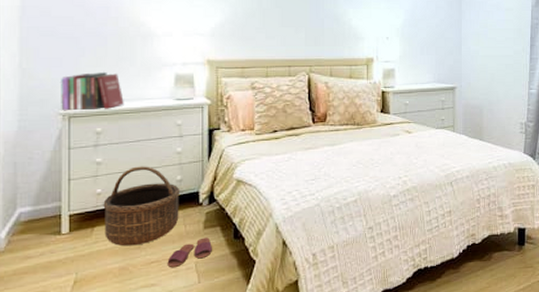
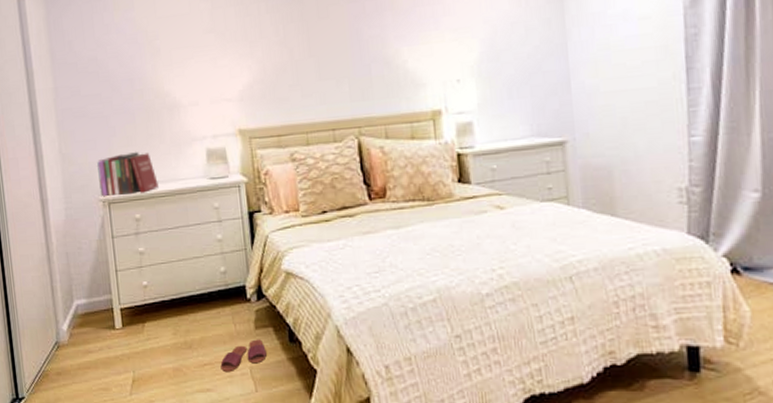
basket: present [103,166,180,246] -> none [150,256,228,345]

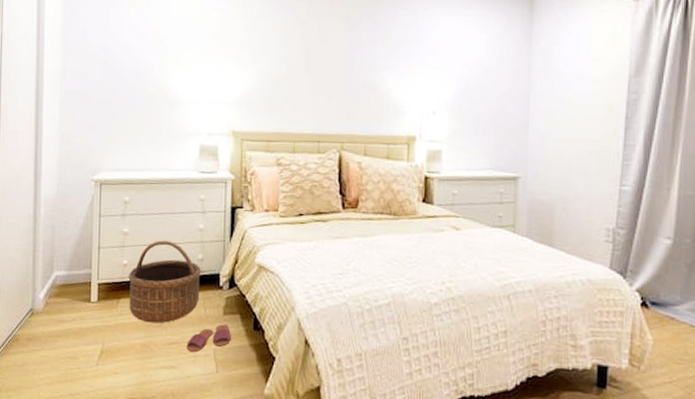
books: present [97,152,159,197] -> none [94,139,150,179]
basket: none [150,256,228,345] -> present [128,240,202,324]

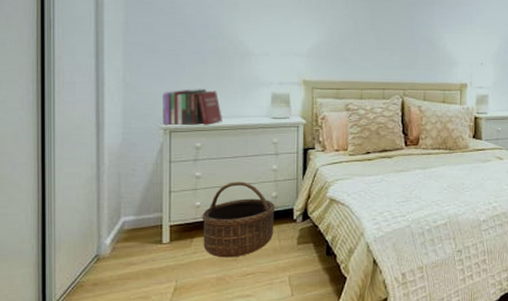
books: none [94,139,150,179] -> present [162,89,222,126]
slippers: present [186,324,231,352] -> none [262,253,305,280]

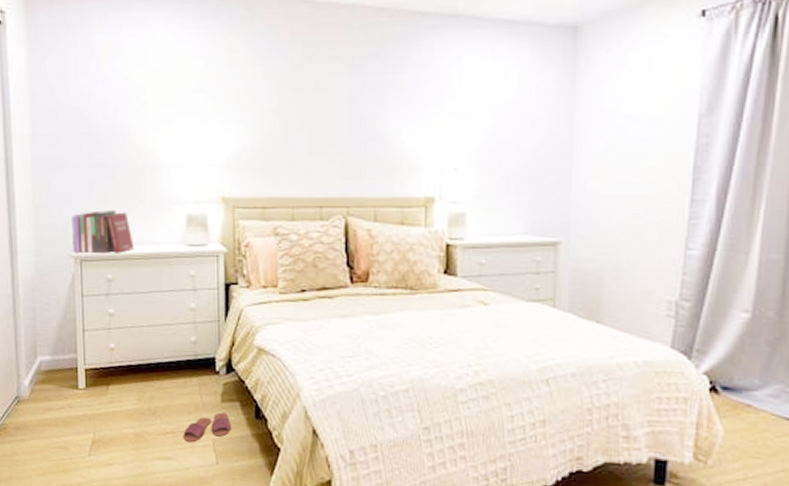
basket: present [202,182,276,258] -> none [117,321,195,412]
slippers: none [262,253,305,280] -> present [183,412,231,442]

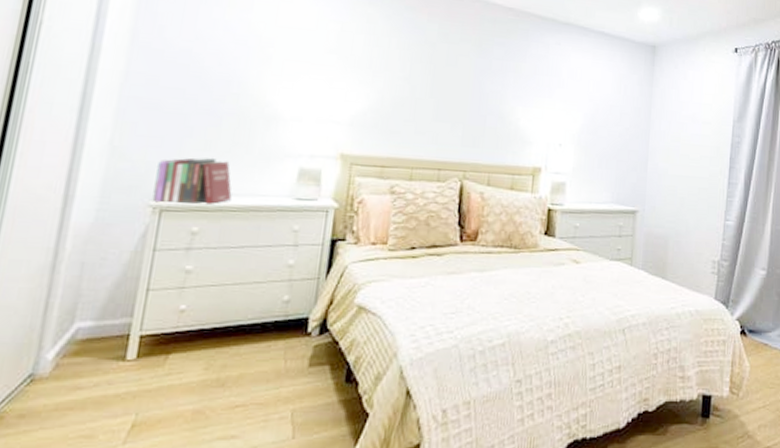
slippers: present [183,412,231,442] -> none [255,378,316,414]

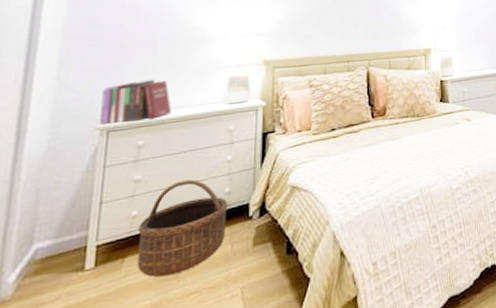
basket: none [181,279,286,383] -> present [137,179,229,277]

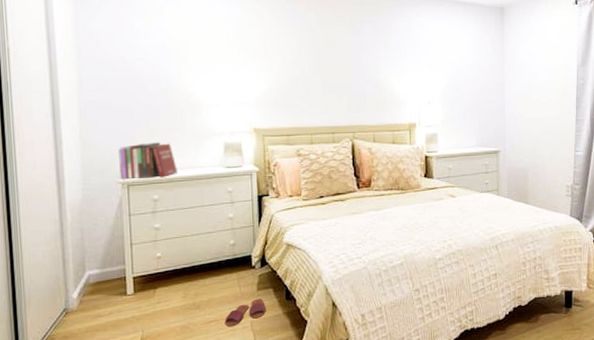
basket: present [137,179,229,277] -> none [163,231,234,307]
slippers: none [208,256,261,297] -> present [225,298,266,326]

